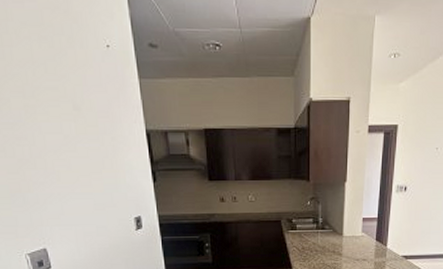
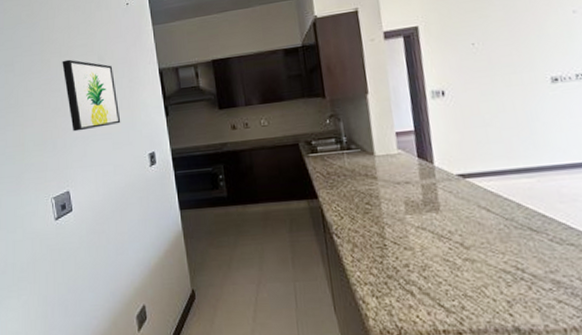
wall art: none [26,103,103,187] -> present [62,59,121,132]

